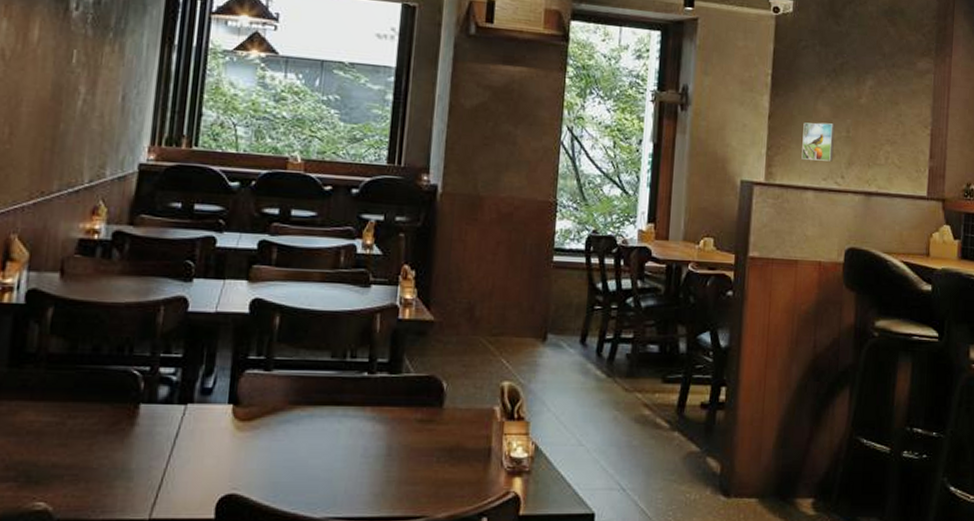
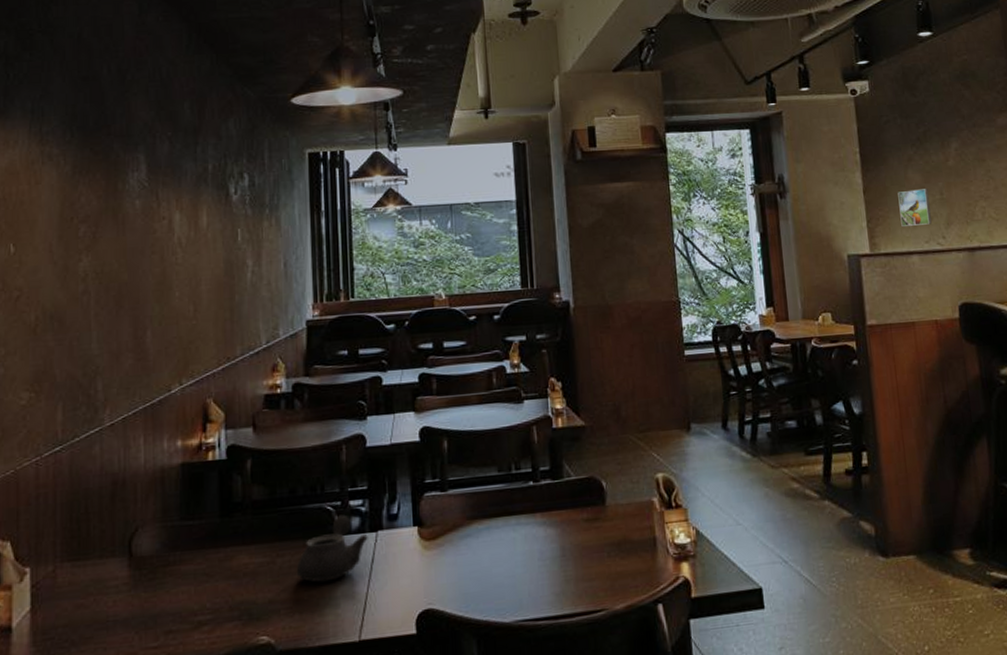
teapot: none [88,381,175,451] -> present [296,514,368,582]

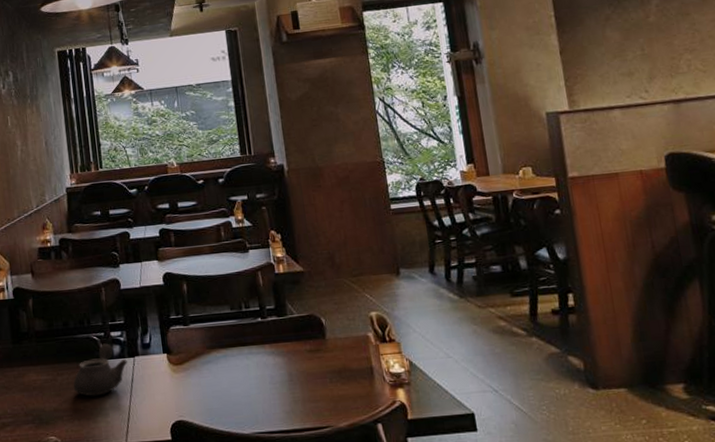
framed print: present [897,189,932,226] -> none [596,45,633,83]

